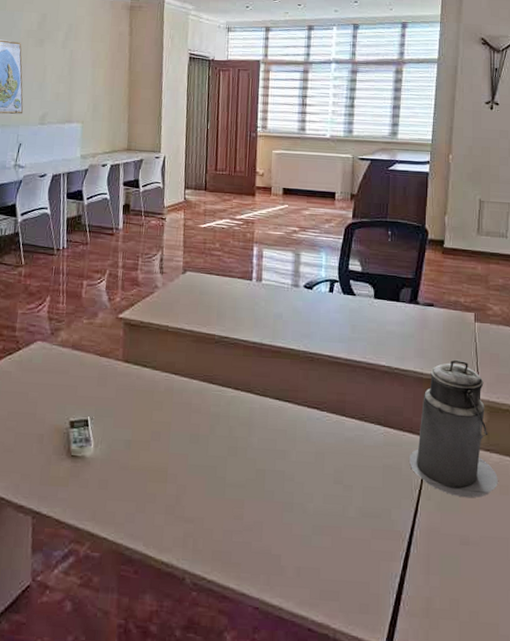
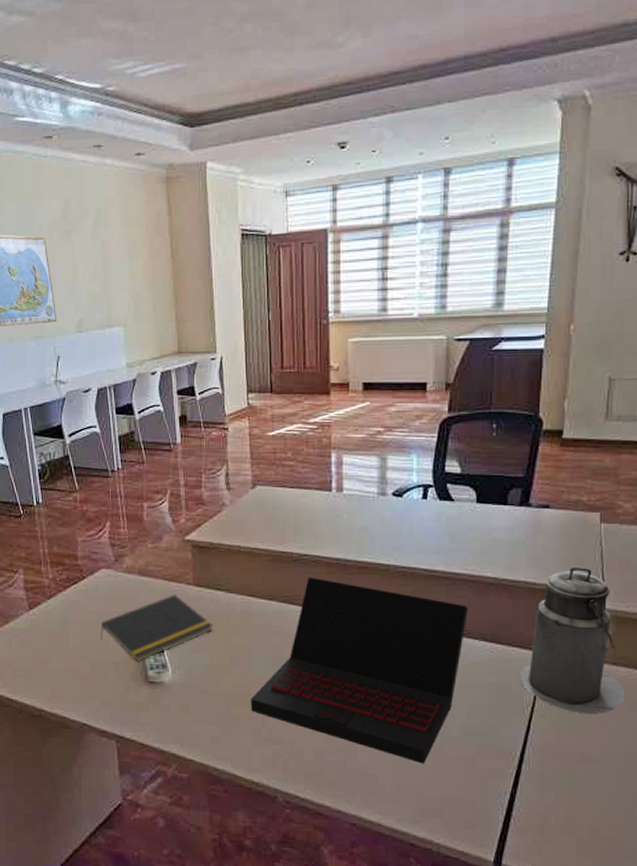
notepad: none [28,369,138,435] -> present [100,595,214,662]
laptop: none [166,358,366,545] -> present [250,577,469,764]

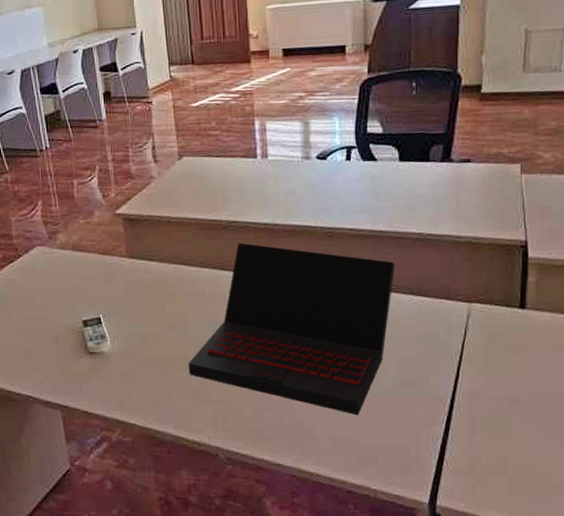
notepad: present [100,595,214,662] -> none [39,268,149,334]
canister: present [520,566,626,714] -> none [448,217,550,359]

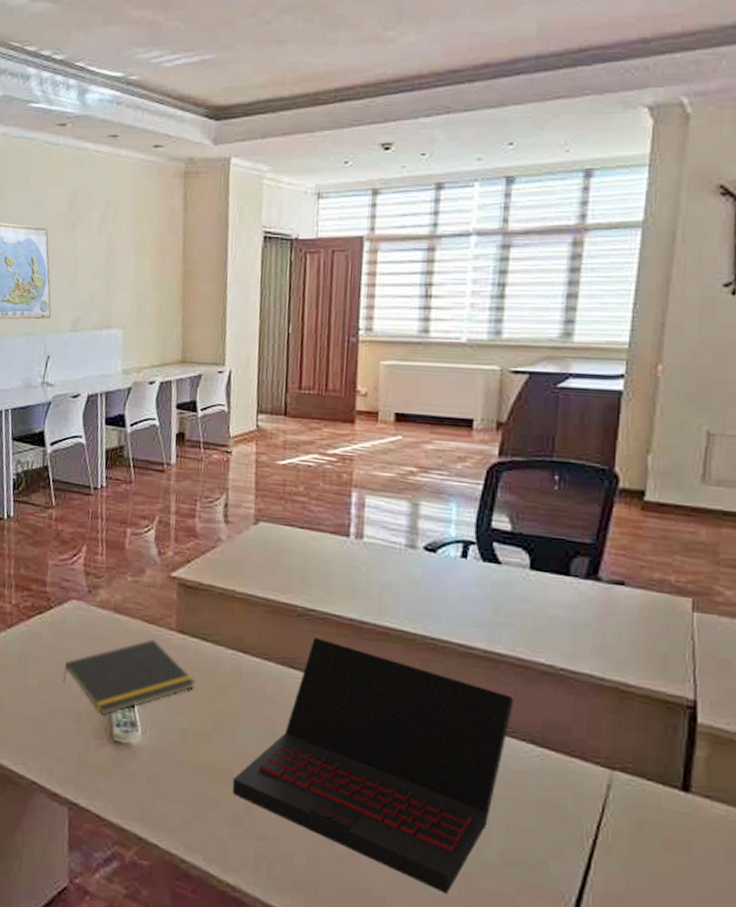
notepad: none [39,268,149,334] -> present [62,639,196,716]

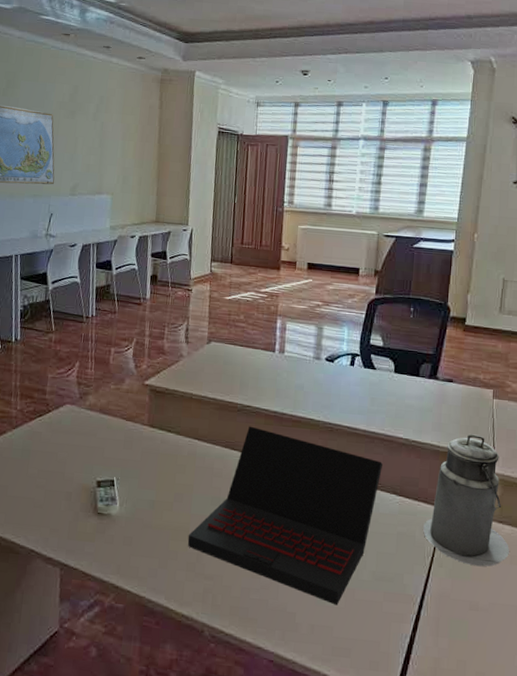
notepad: present [62,639,196,716] -> none [57,433,162,494]
canister: none [579,662,723,862] -> present [423,434,509,567]

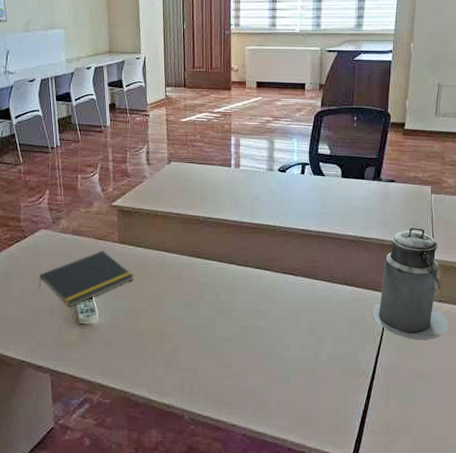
notepad: none [57,433,162,494] -> present [39,251,134,307]
laptop: present [187,426,384,606] -> none [163,235,335,384]

